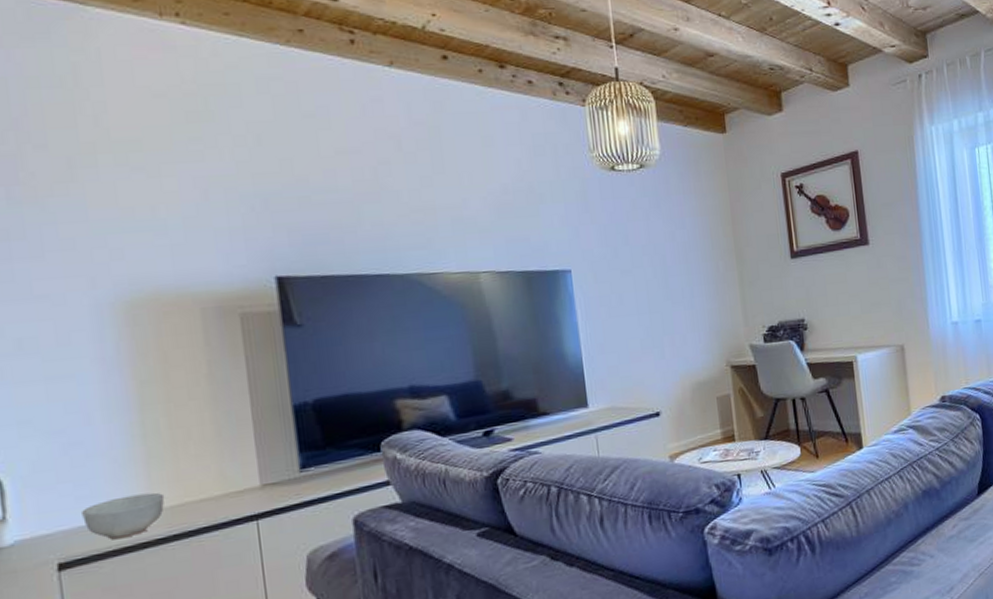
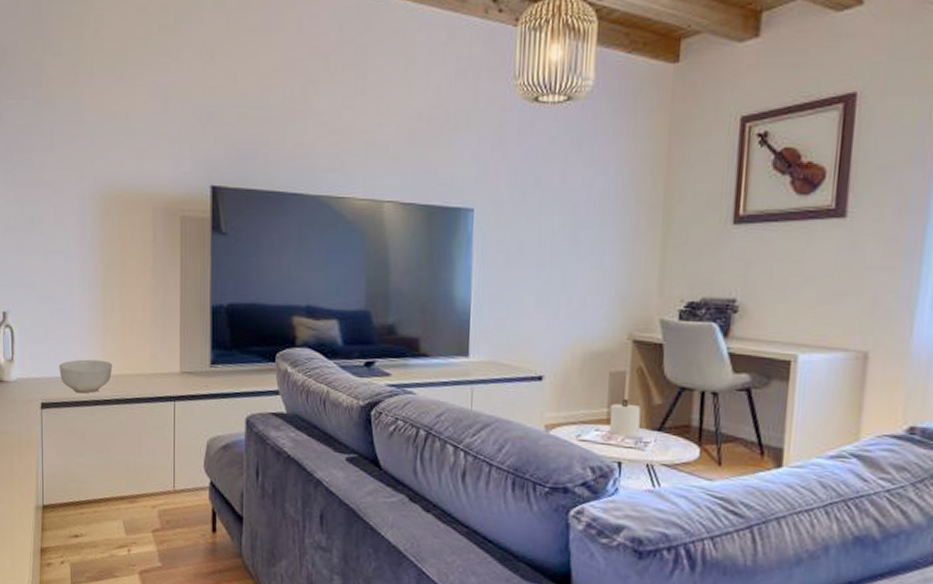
candle: none [722,417,751,453] -> present [608,398,641,438]

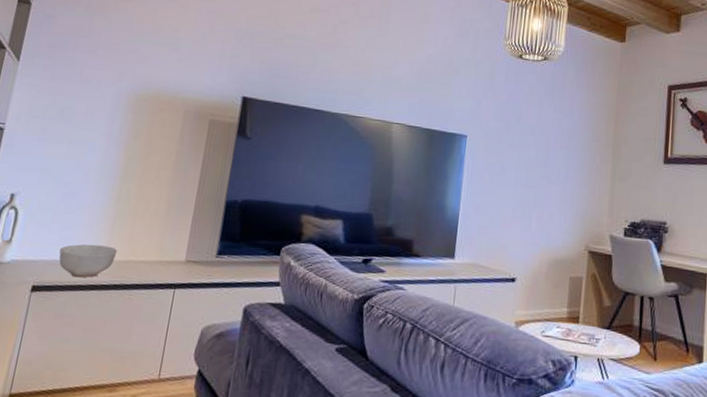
candle: present [608,398,641,438] -> none [567,300,594,335]

